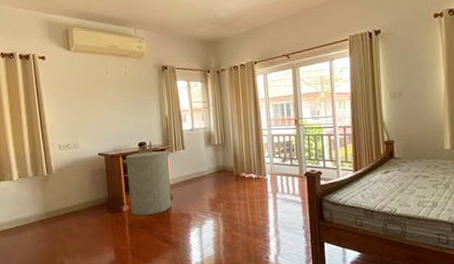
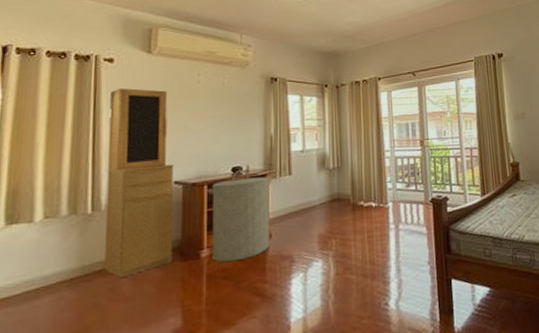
cupboard: none [47,80,104,223] -> present [104,87,174,279]

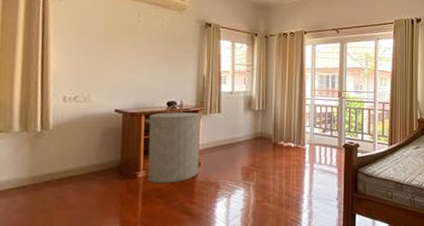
cupboard: present [104,87,174,279] -> none [52,20,115,190]

